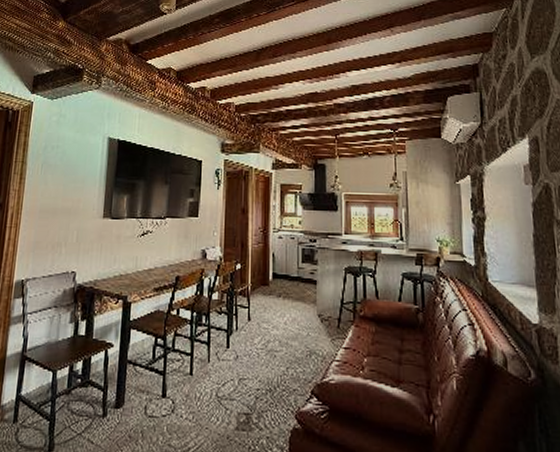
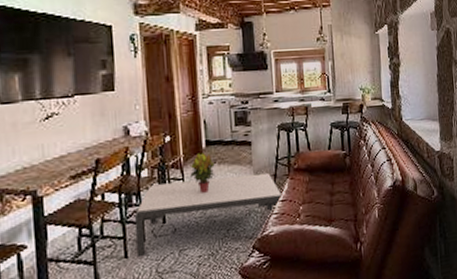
coffee table: none [200,309,347,376] -> present [134,172,284,257]
potted plant: none [256,284,279,325] -> present [189,152,215,193]

